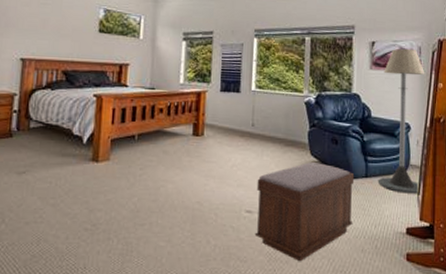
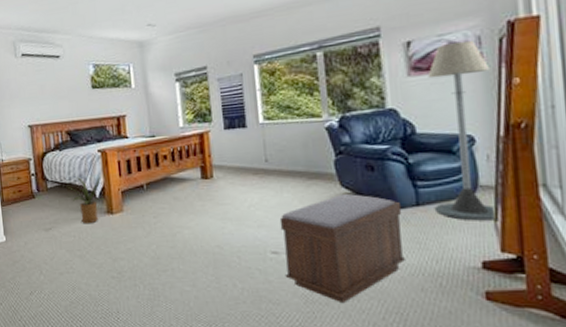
house plant: none [54,119,93,171] -> present [68,176,105,224]

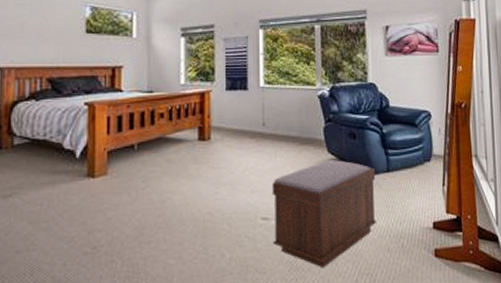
house plant: present [68,176,105,224] -> none [41,132,87,190]
floor lamp: present [427,40,498,221] -> none [400,31,445,186]

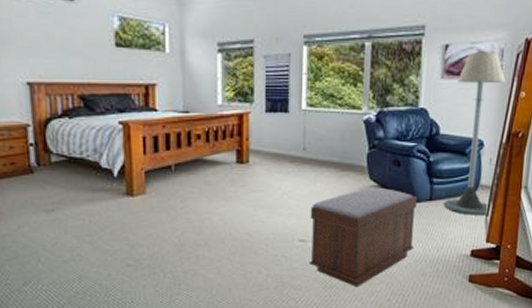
floor lamp: none [400,31,445,186] -> present [443,51,506,216]

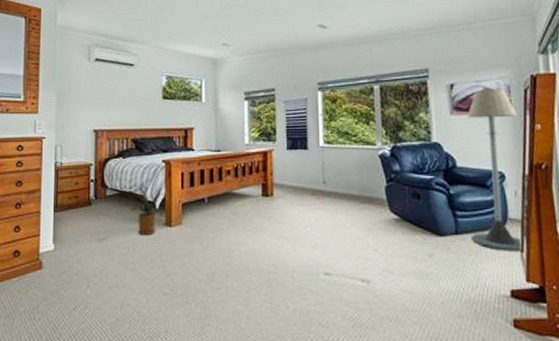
house plant: none [79,150,124,207] -> present [128,185,164,236]
bench: present [309,187,418,288] -> none [333,220,446,328]

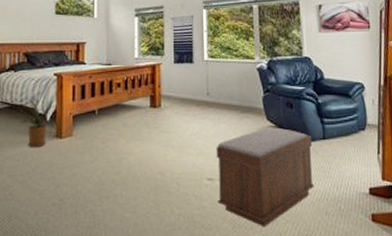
bench: none [333,220,446,328] -> present [216,127,315,228]
floor lamp: present [467,88,524,251] -> none [333,9,380,154]

